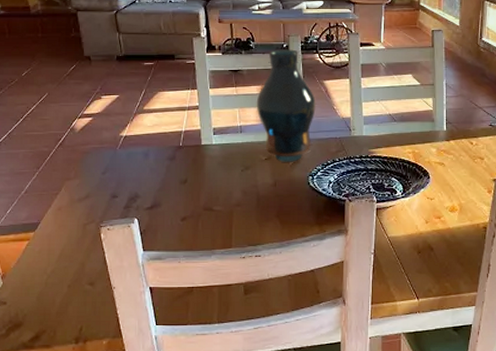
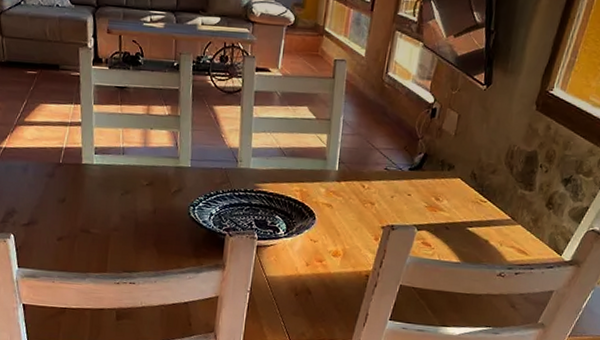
vase: present [256,49,316,162] -> none [140,67,204,190]

